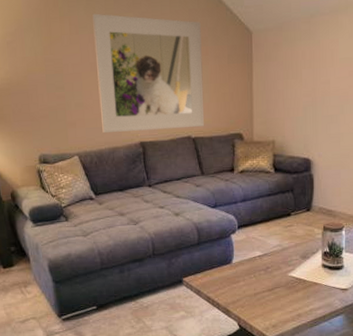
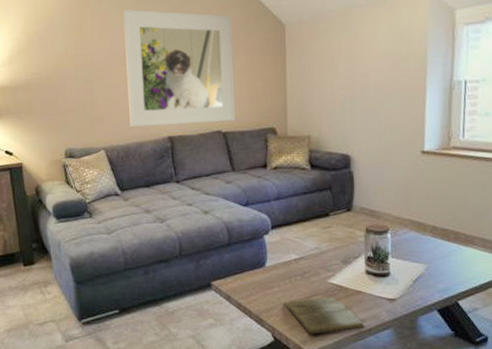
book: none [249,289,321,322] -> present [284,297,365,335]

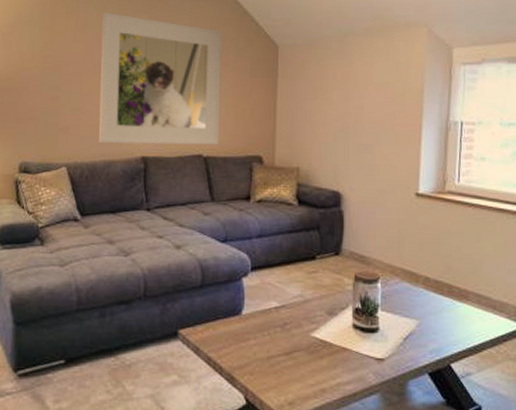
book: present [284,297,365,335] -> none [260,353,350,398]

